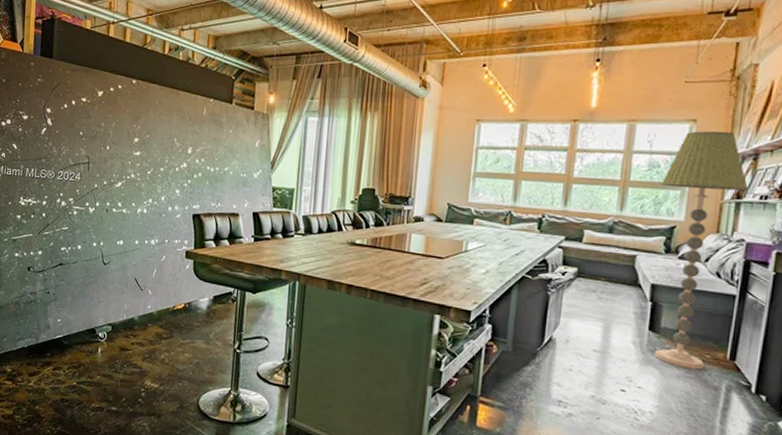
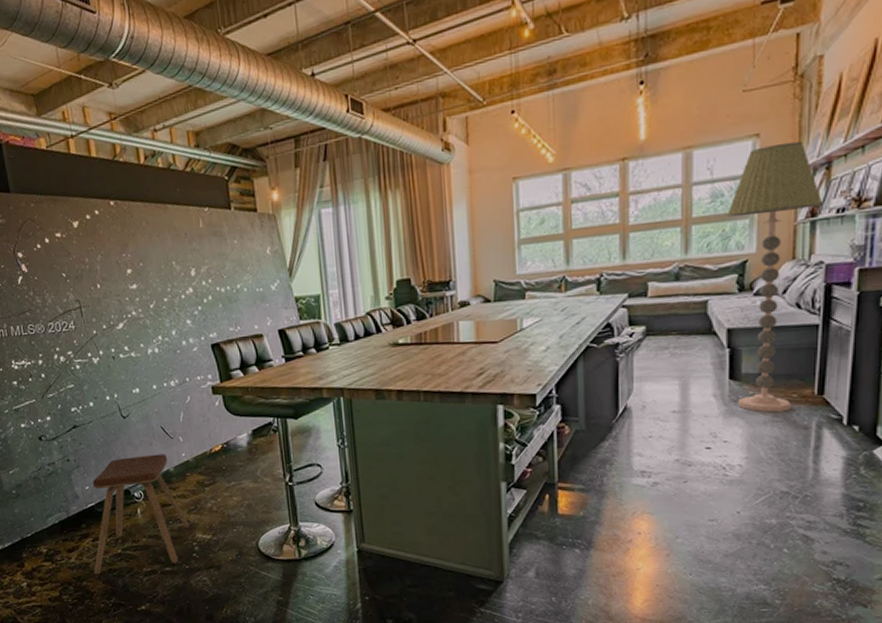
music stool: none [47,299,141,406] -> present [92,454,189,575]

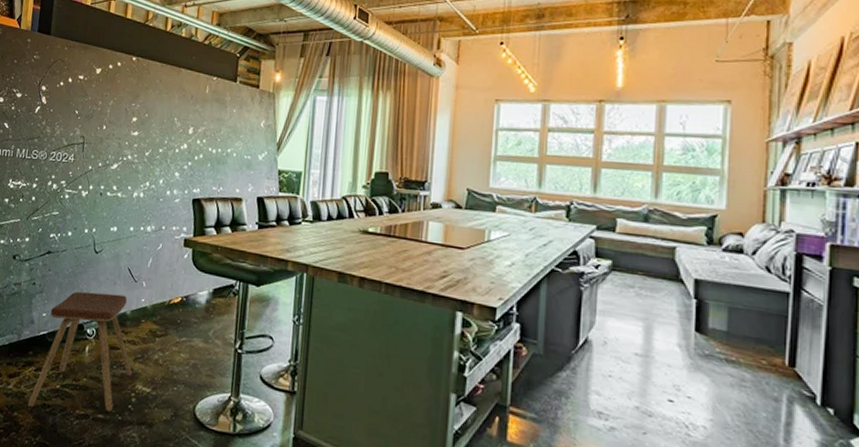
floor lamp: present [727,141,823,413] -> none [698,112,793,378]

